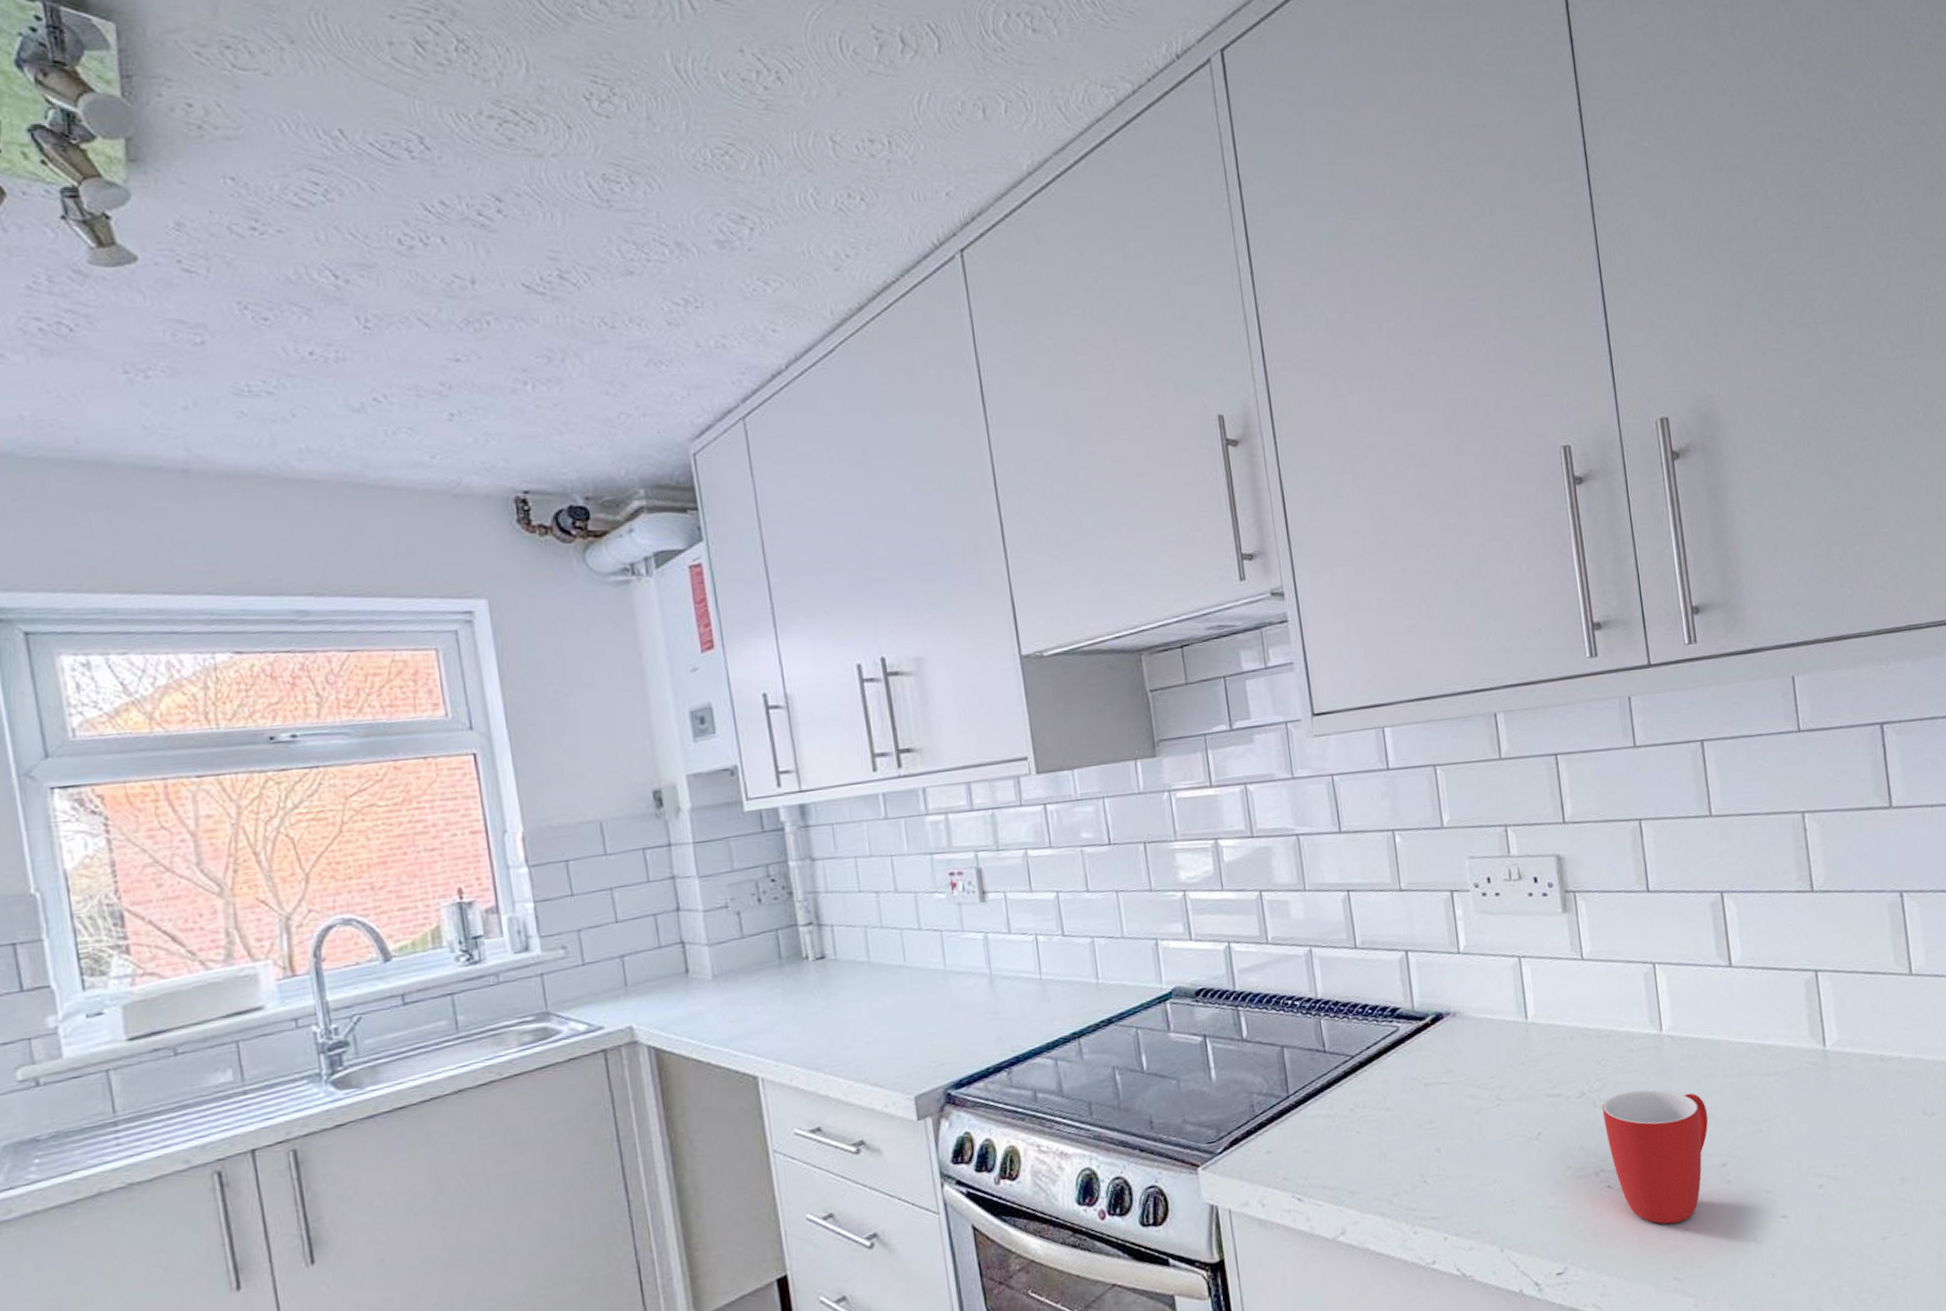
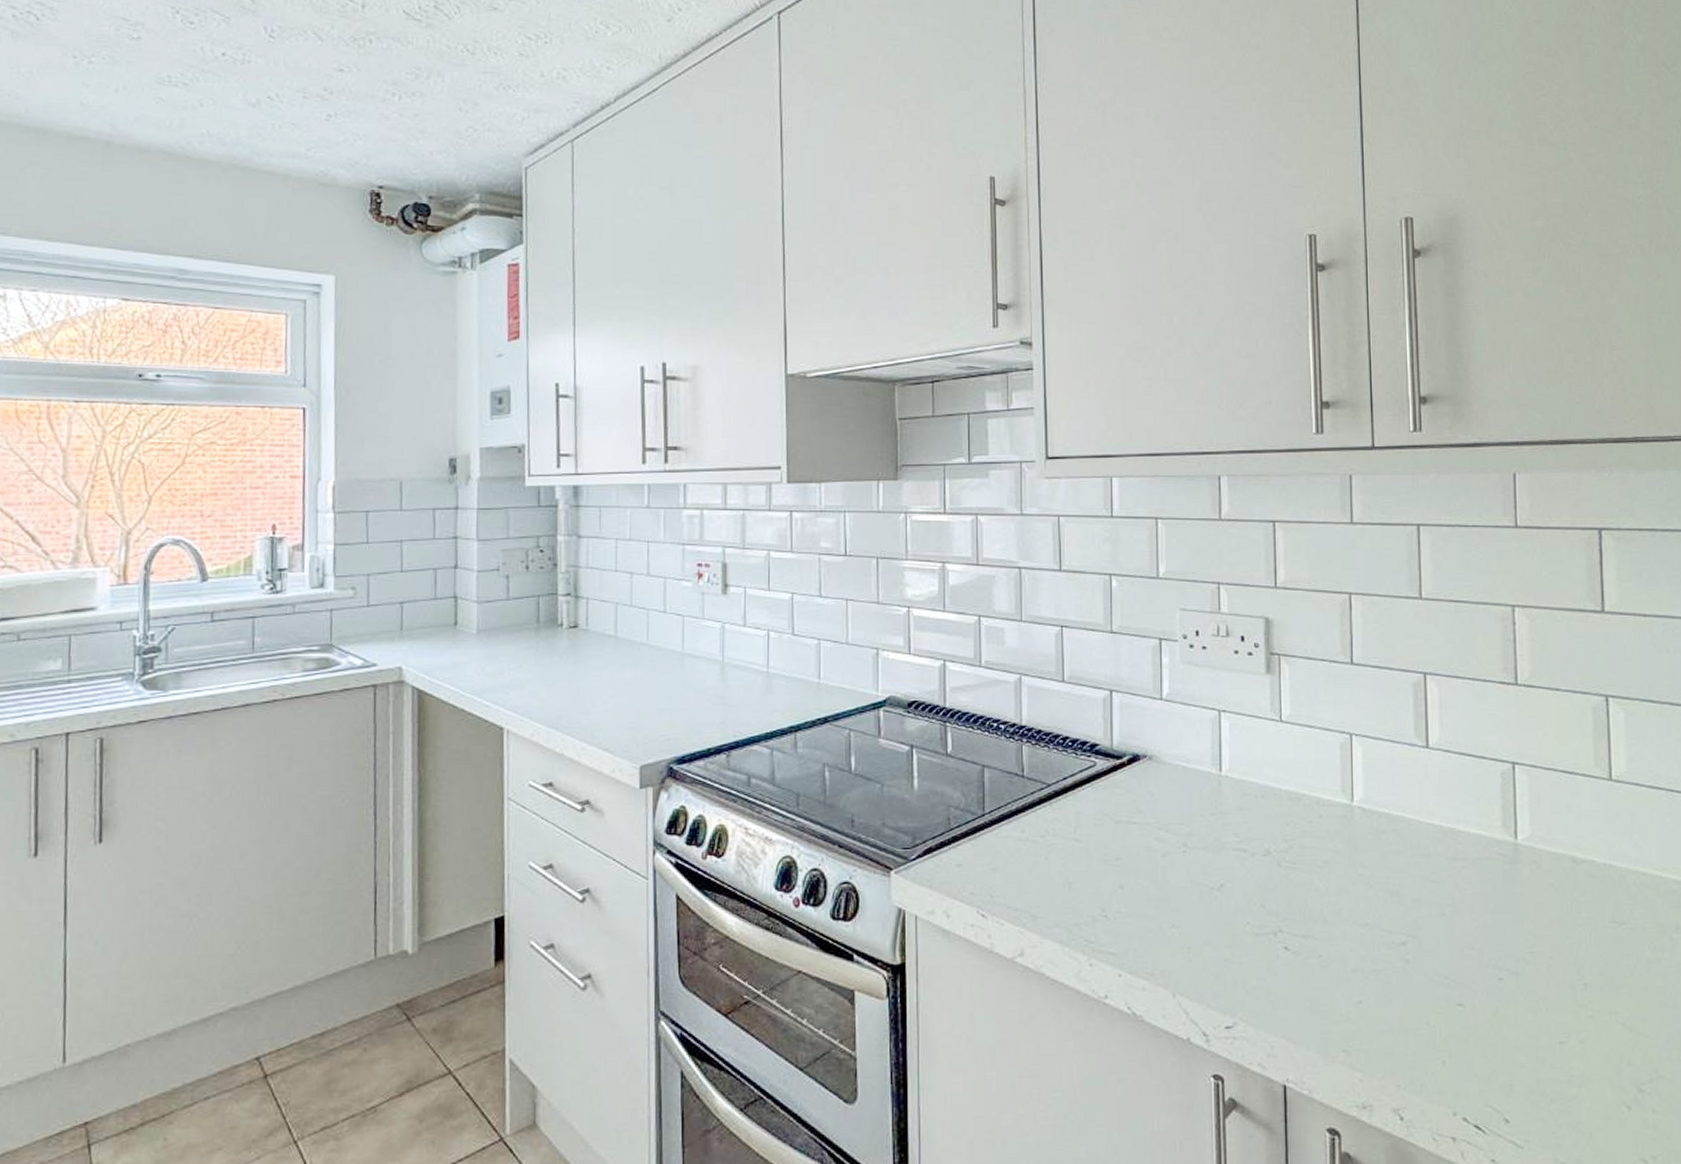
mug: present [1602,1089,1709,1224] -> none [1287,857,1392,994]

